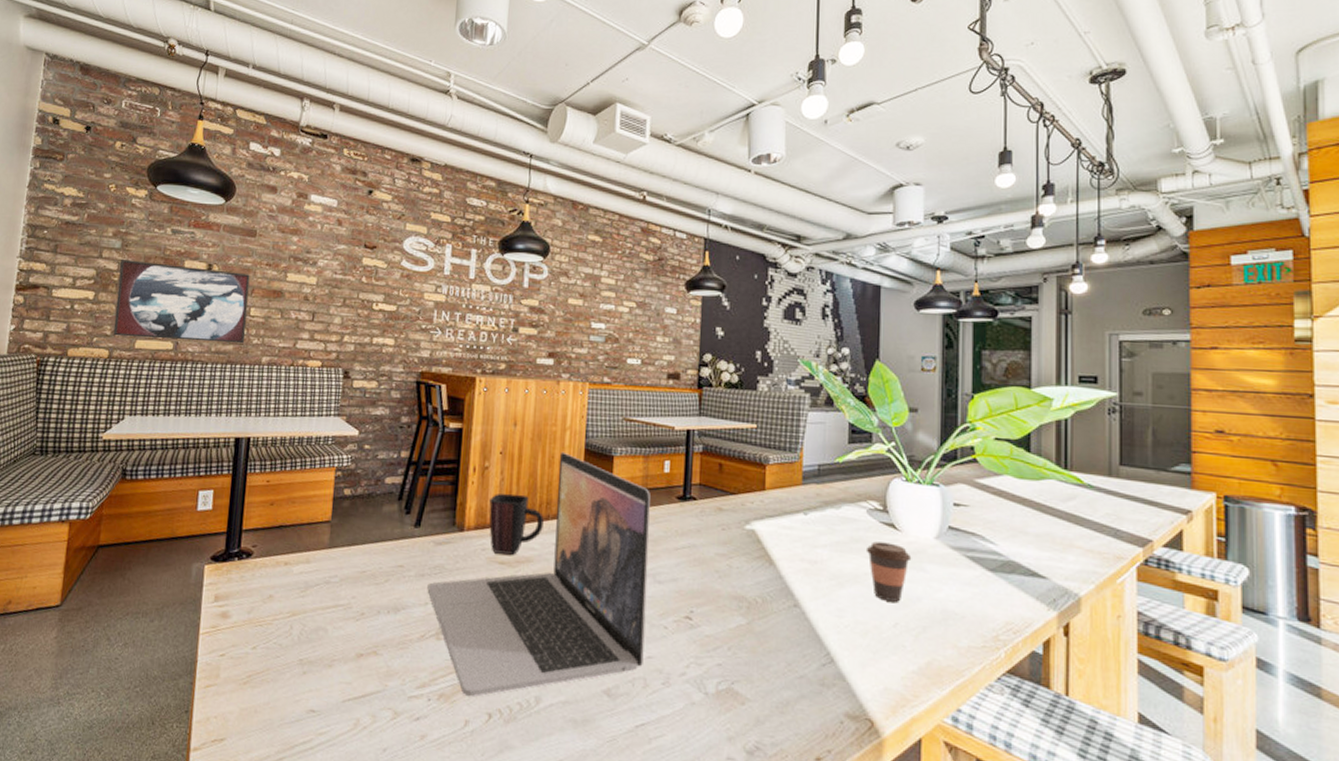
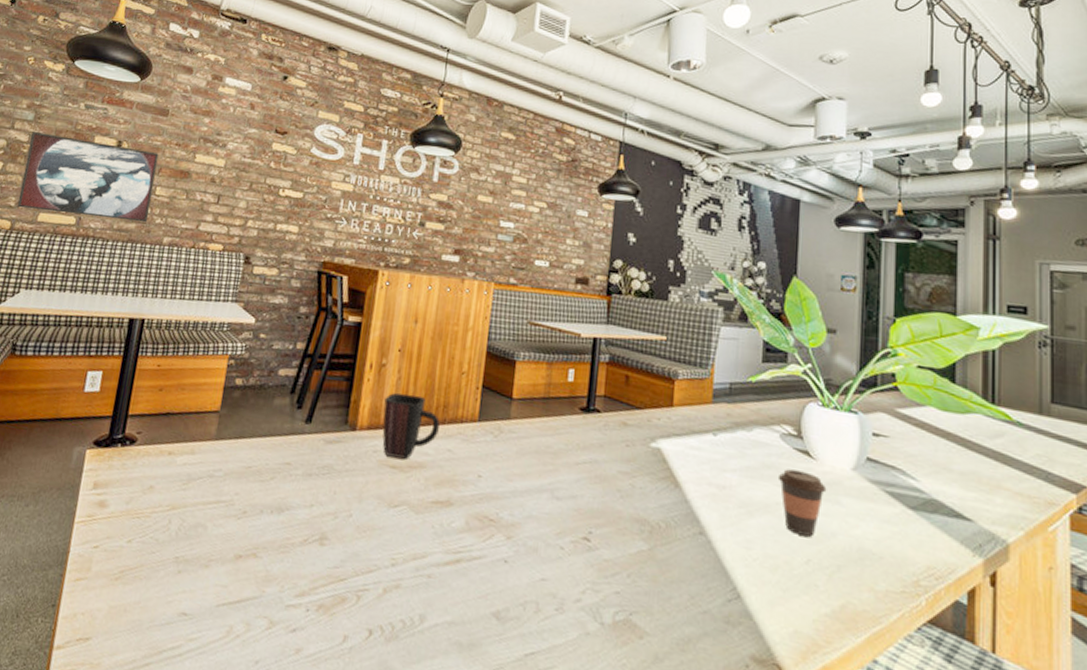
laptop: present [427,451,650,698] -> none [313,352,553,611]

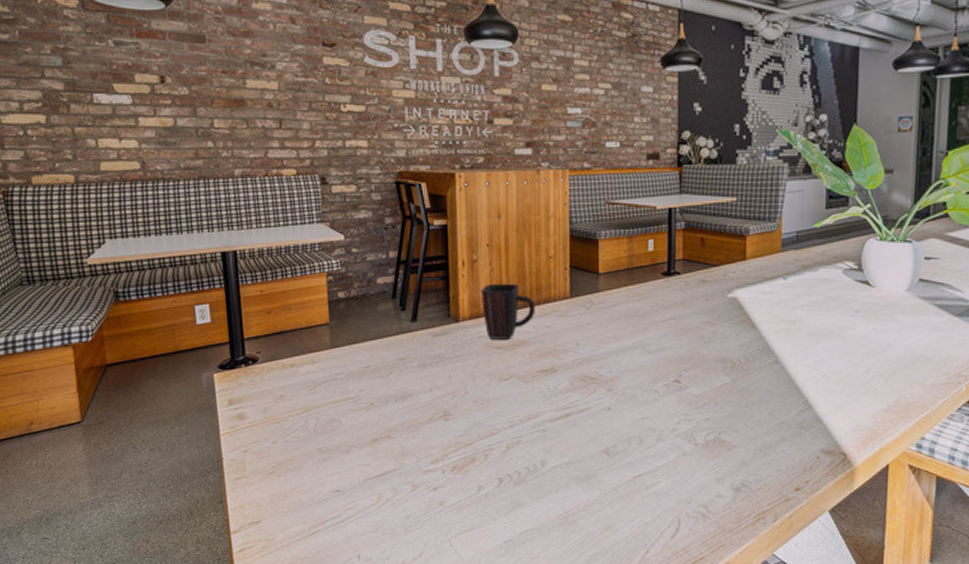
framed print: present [17,132,159,223] -> none [66,78,214,160]
coffee cup: present [777,469,827,537] -> none [841,298,884,351]

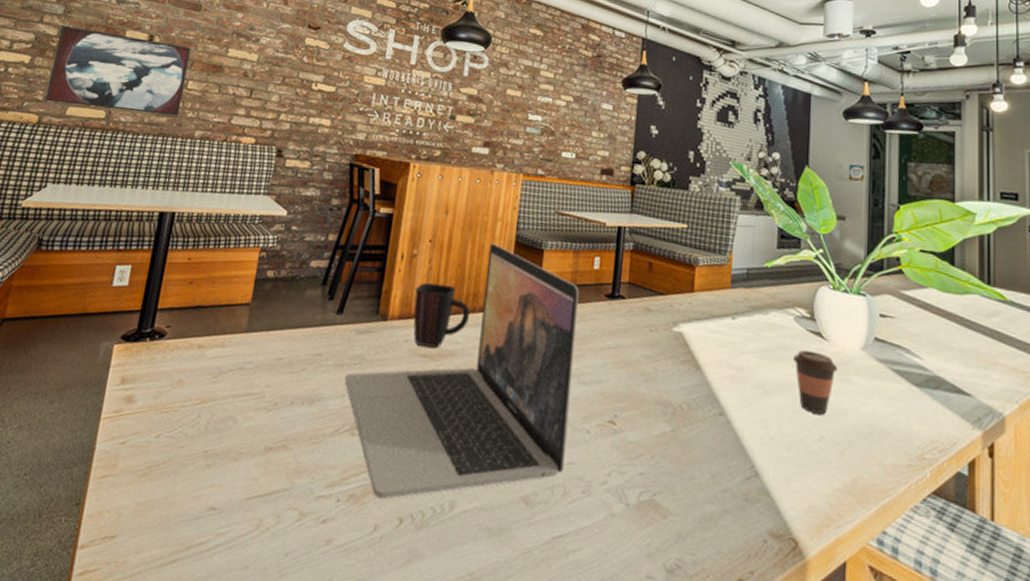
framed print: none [66,78,214,160] -> present [45,26,191,117]
laptop: none [430,239,638,467] -> present [344,242,579,500]
coffee cup: none [841,298,884,351] -> present [792,350,838,415]

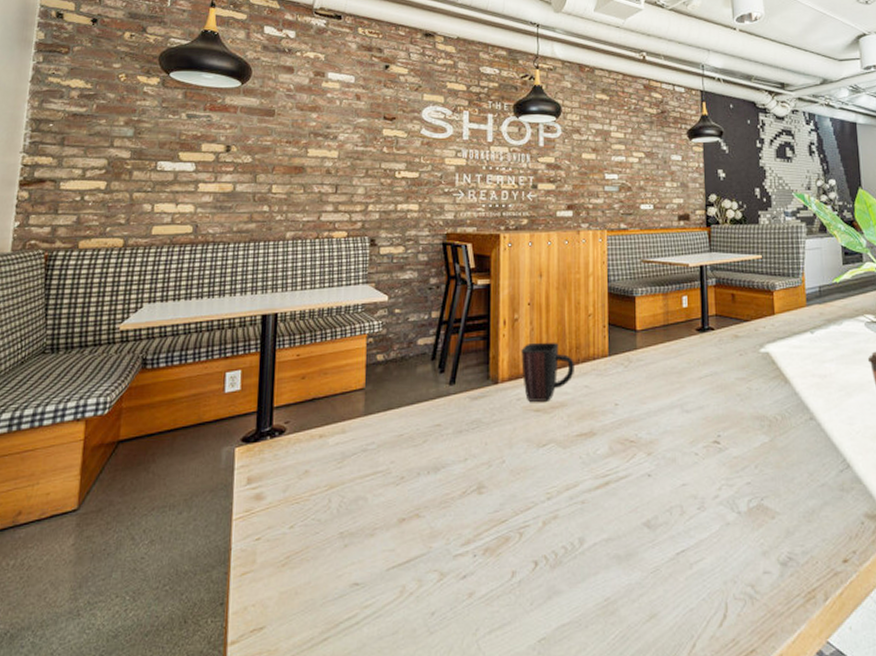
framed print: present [45,26,191,117] -> none [127,147,270,224]
laptop: present [344,242,579,500] -> none [466,297,679,548]

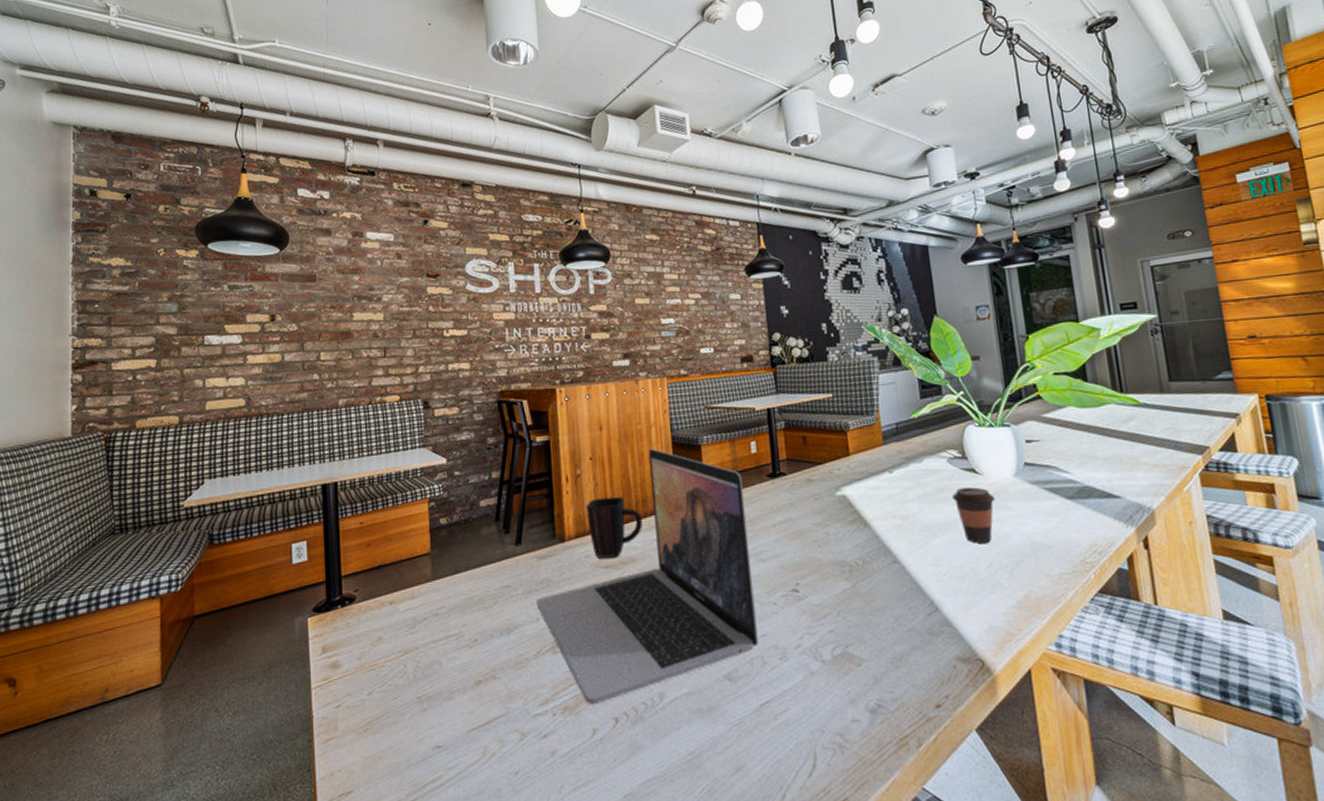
laptop: none [466,297,679,548] -> present [536,448,759,705]

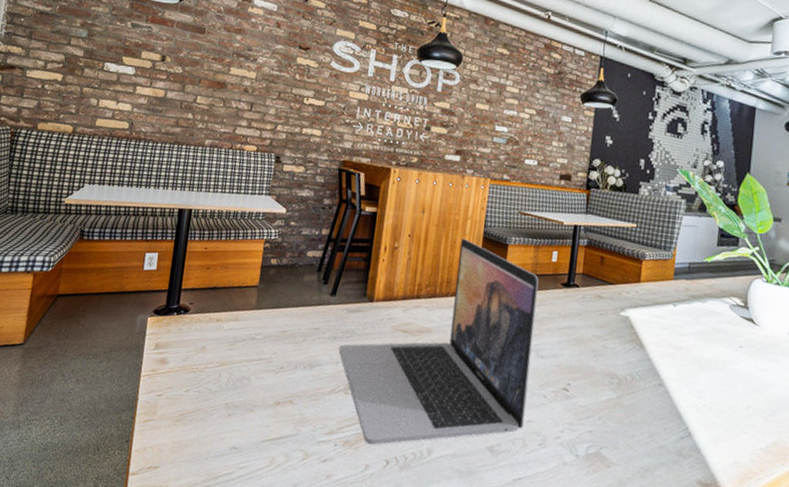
mug: present [586,496,642,558] -> none [395,270,444,325]
coffee cup: present [951,487,996,544] -> none [726,333,767,388]

